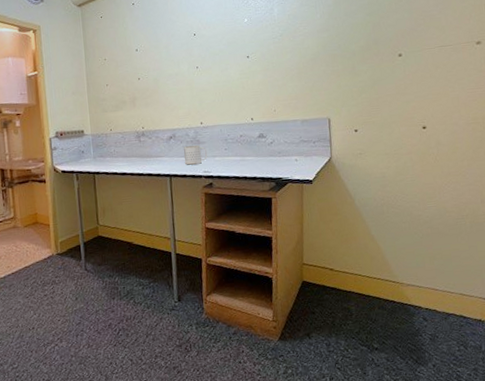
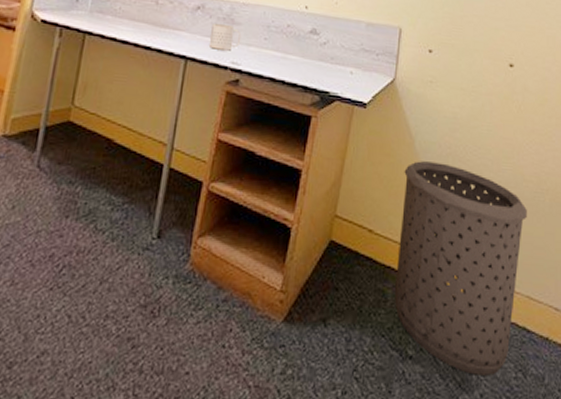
laundry basket: none [350,211,453,353] -> present [395,161,527,376]

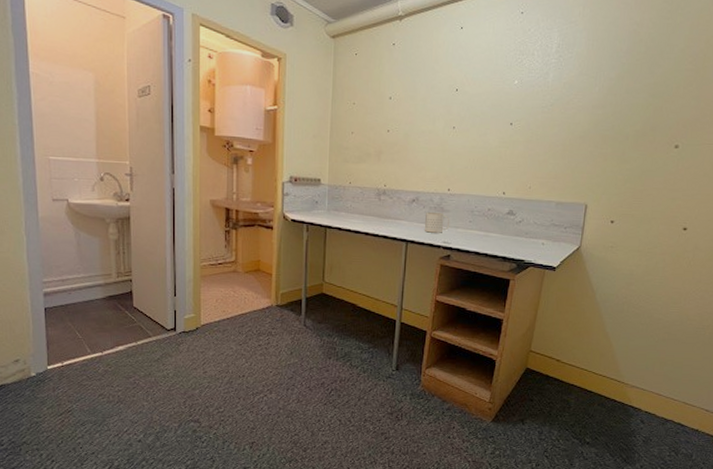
laundry basket: present [395,161,527,376] -> none [576,309,689,454]

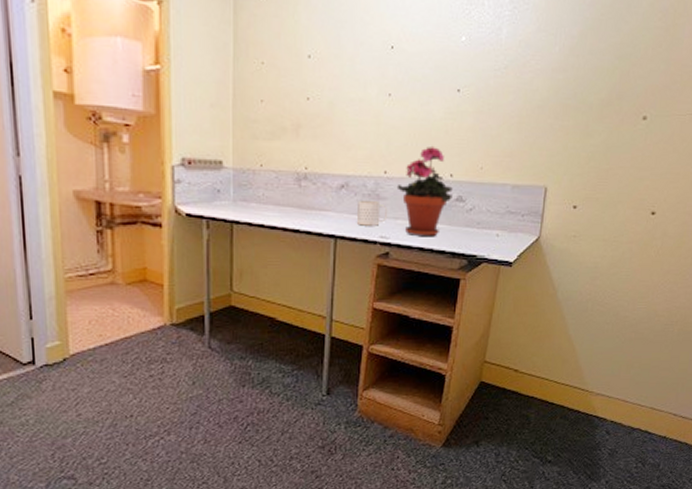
potted plant: none [458,168,505,244] -> present [396,145,453,237]

